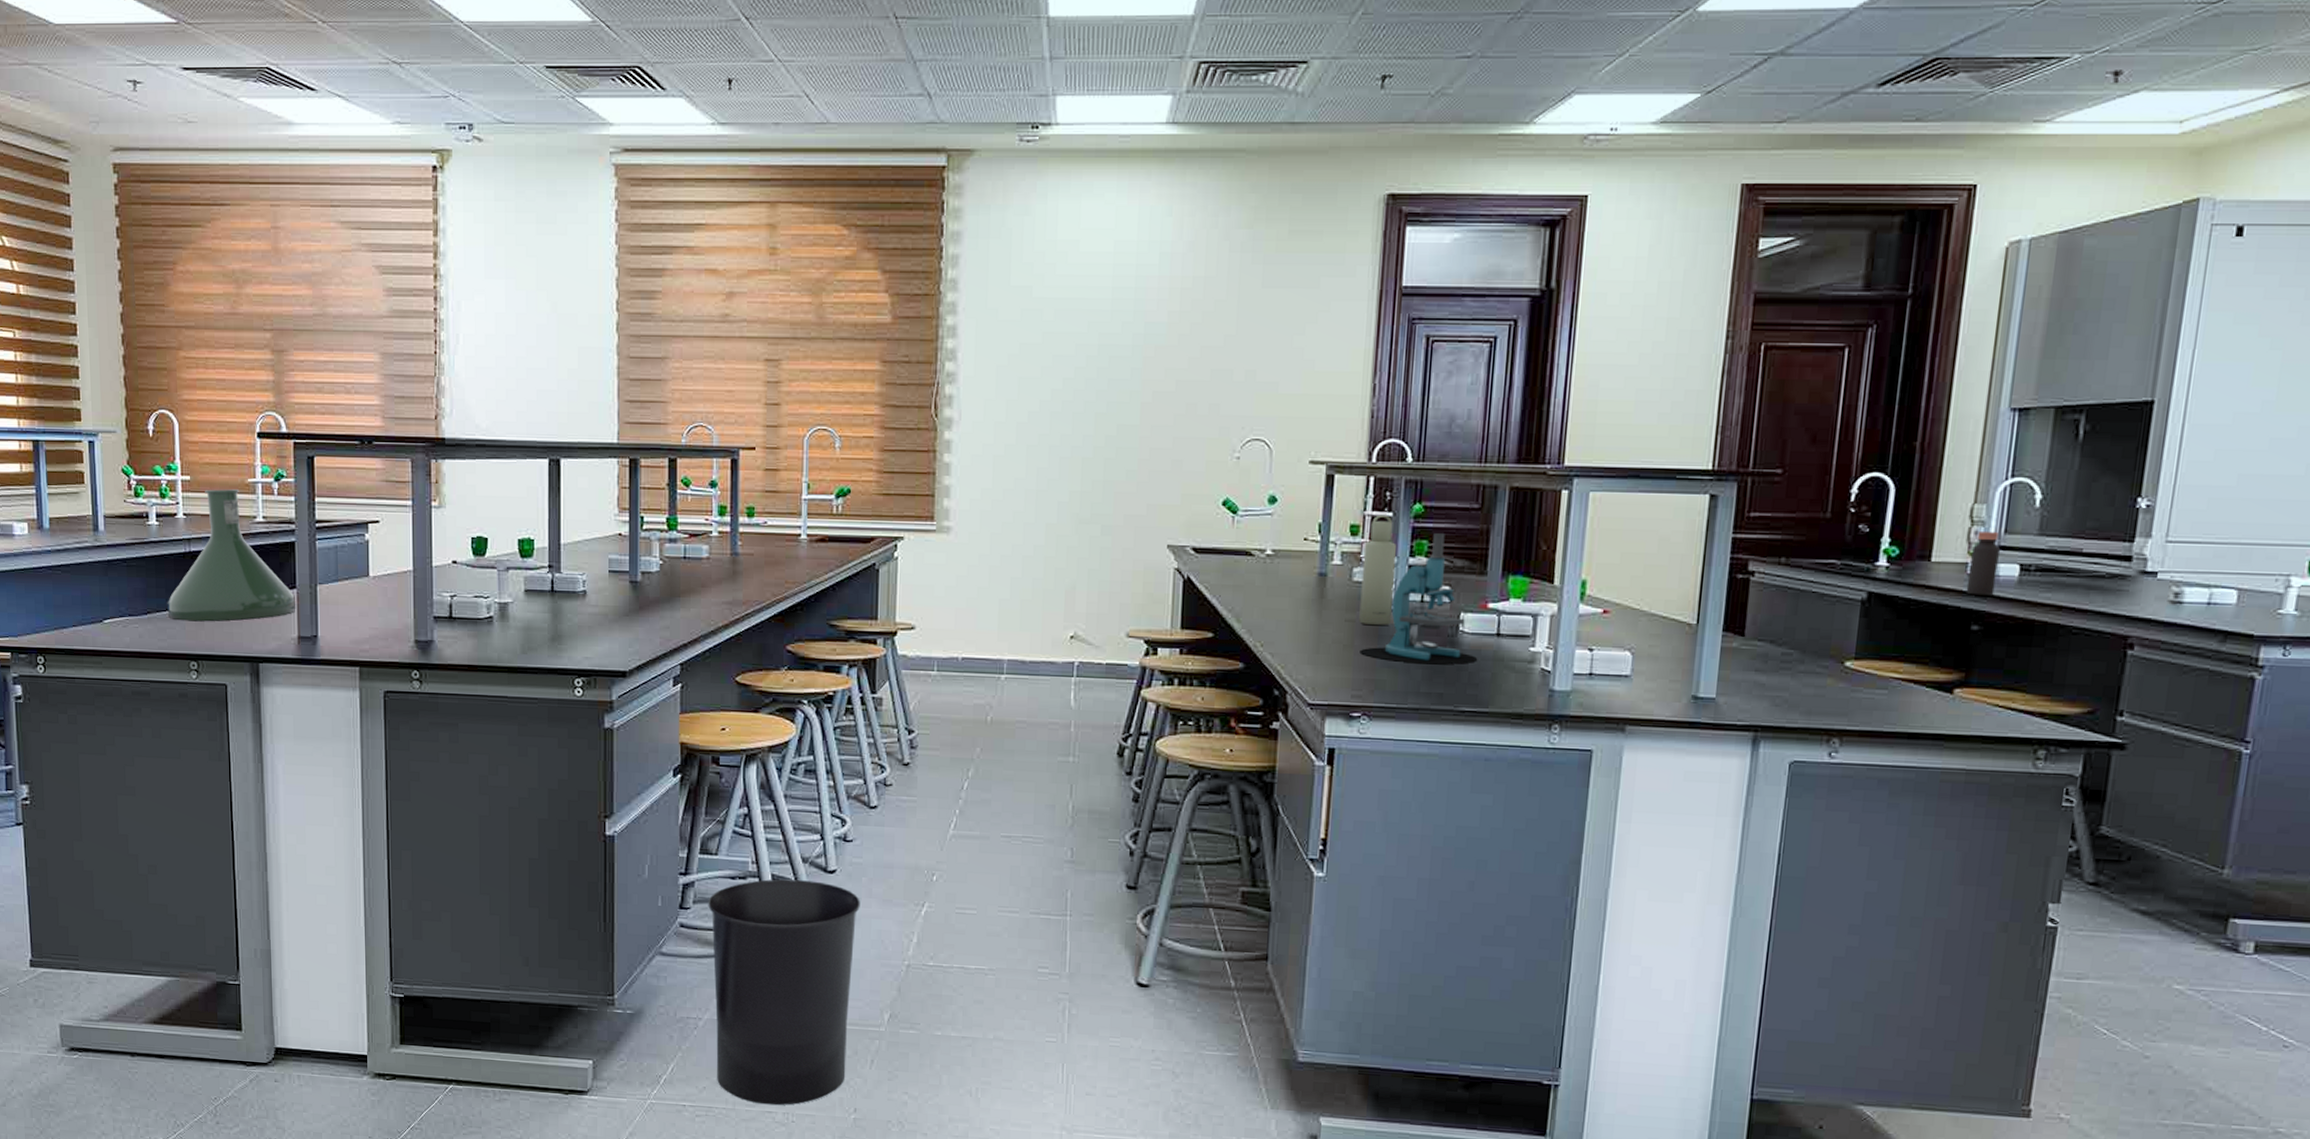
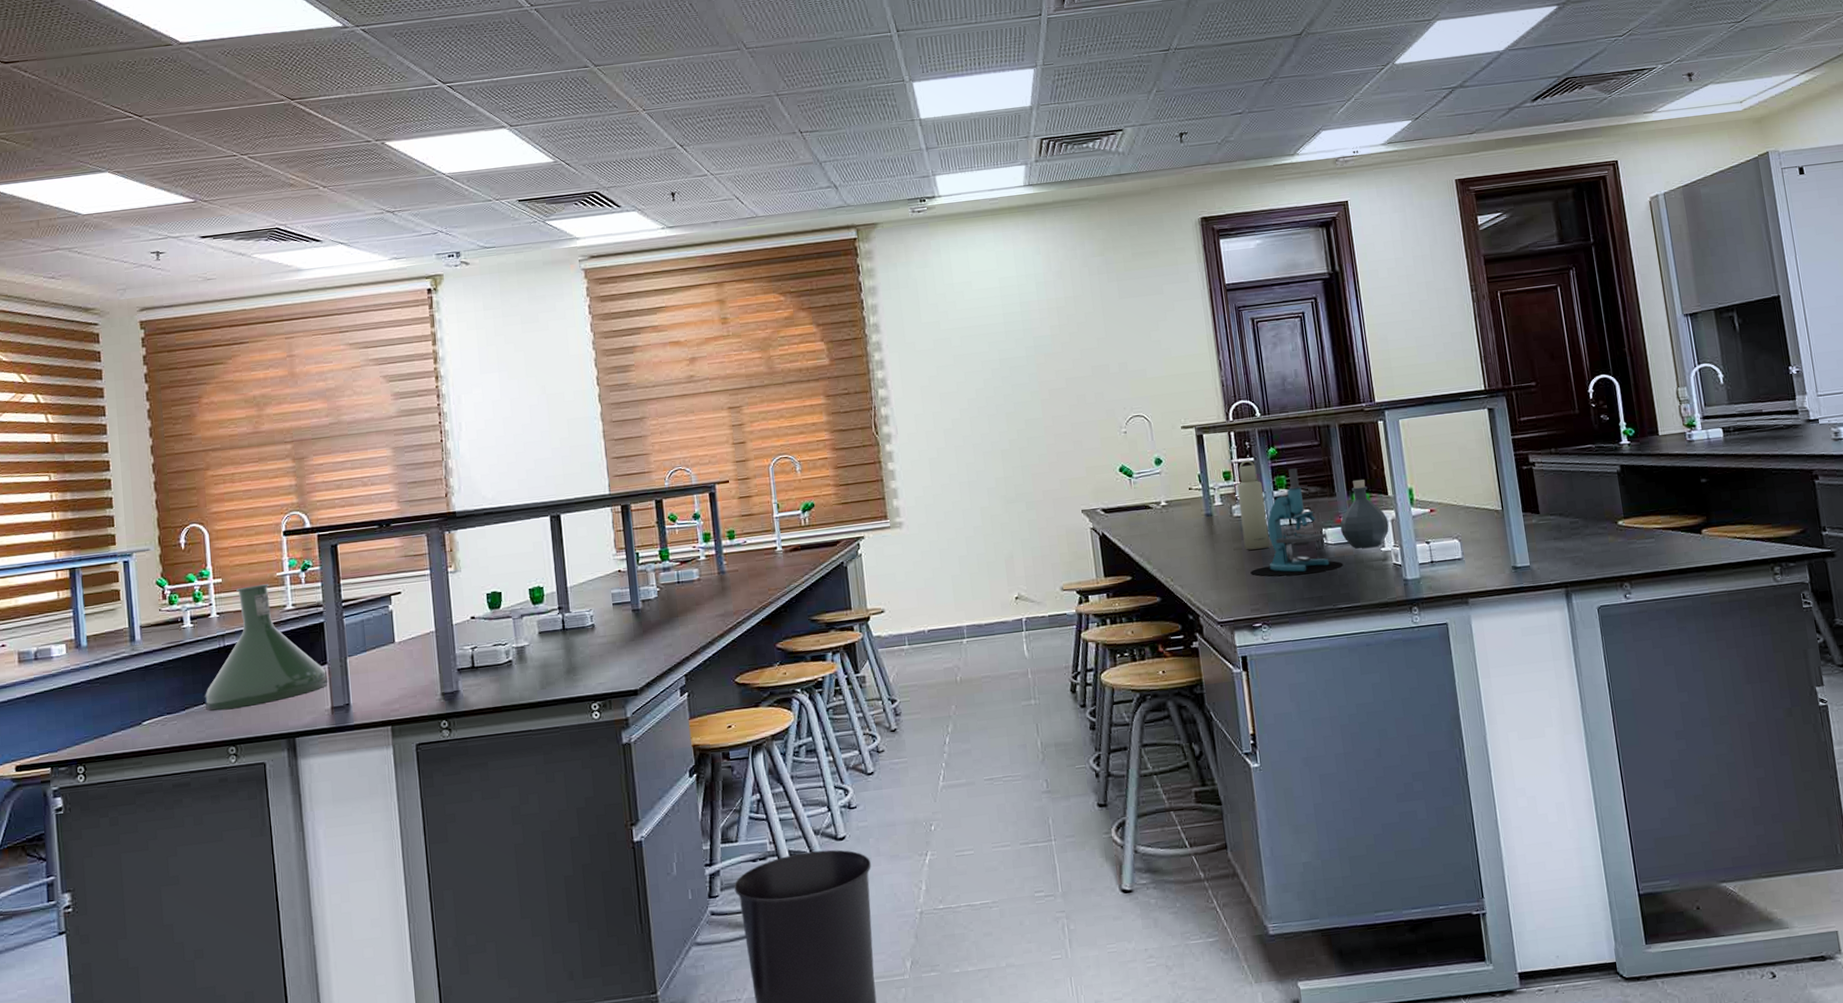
flask: none [1484,559,1547,644] -> present [1340,479,1389,549]
bottle: present [1965,532,2001,596] -> none [1685,406,1710,457]

